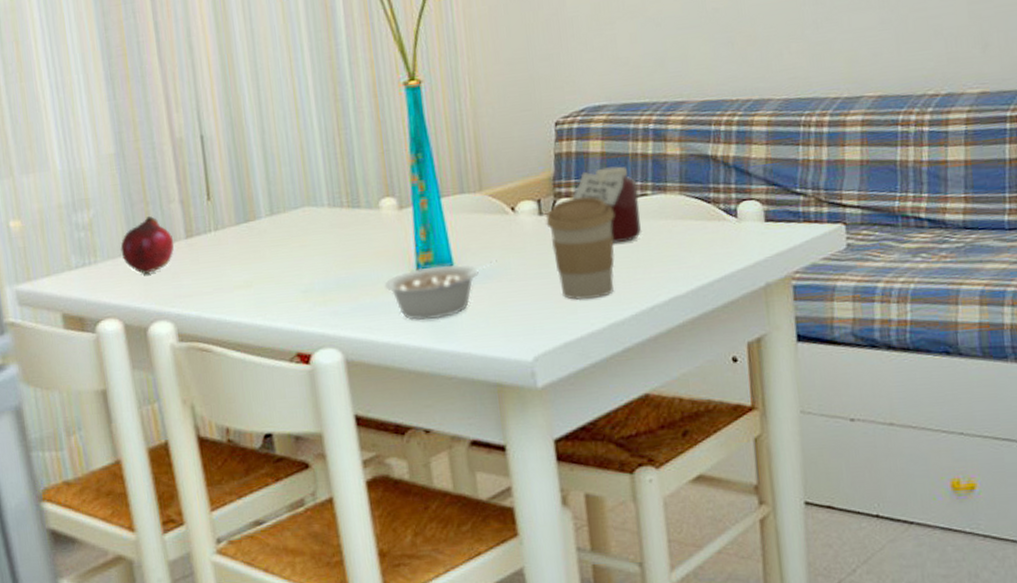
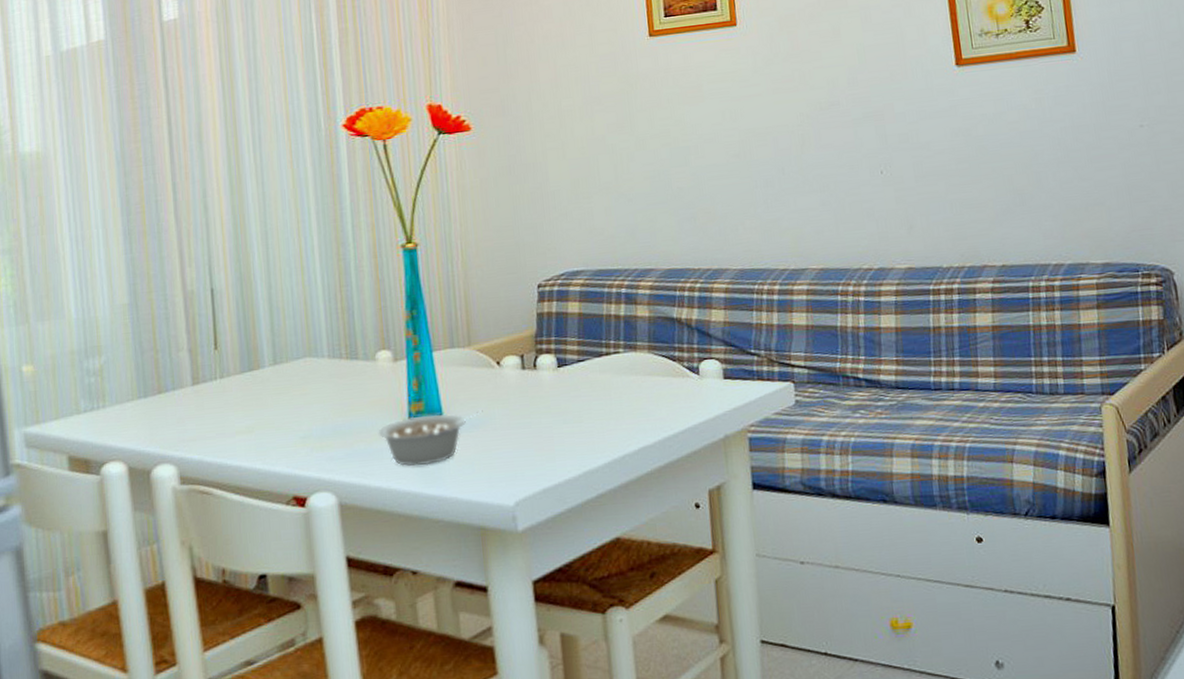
fruit: present [120,216,175,275] -> none [129,364,181,420]
coffee cup: present [545,197,615,301] -> none [528,353,590,449]
jar: present [572,166,642,244] -> none [552,326,615,397]

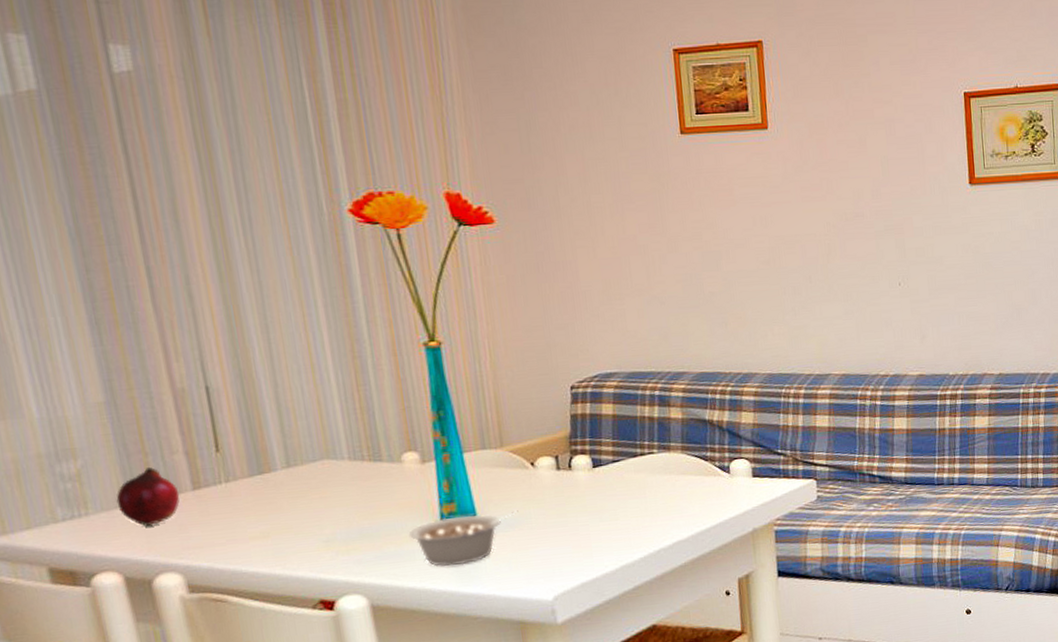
fruit: none [129,364,181,420] -> present [116,467,180,527]

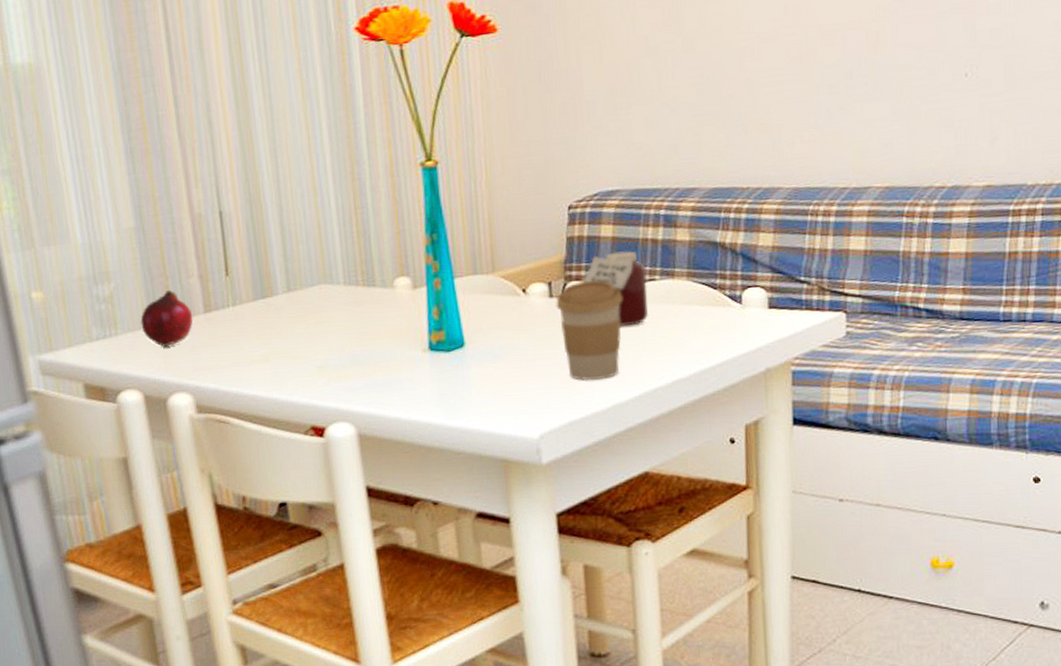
legume: present [408,510,518,567] -> none [397,340,507,397]
coffee cup: none [563,454,626,546] -> present [555,280,622,381]
jar: none [587,427,650,496] -> present [582,251,649,327]

